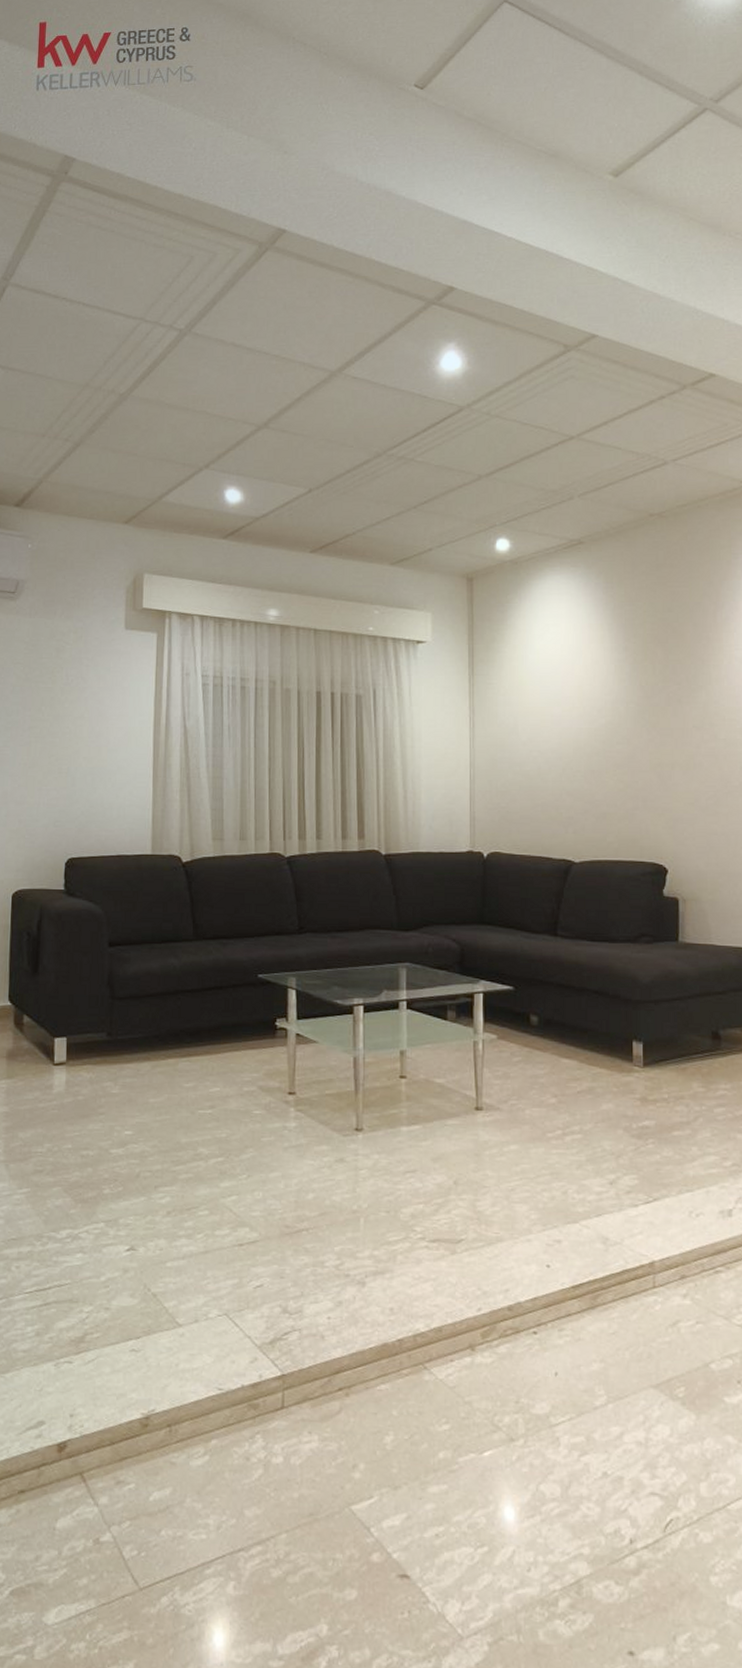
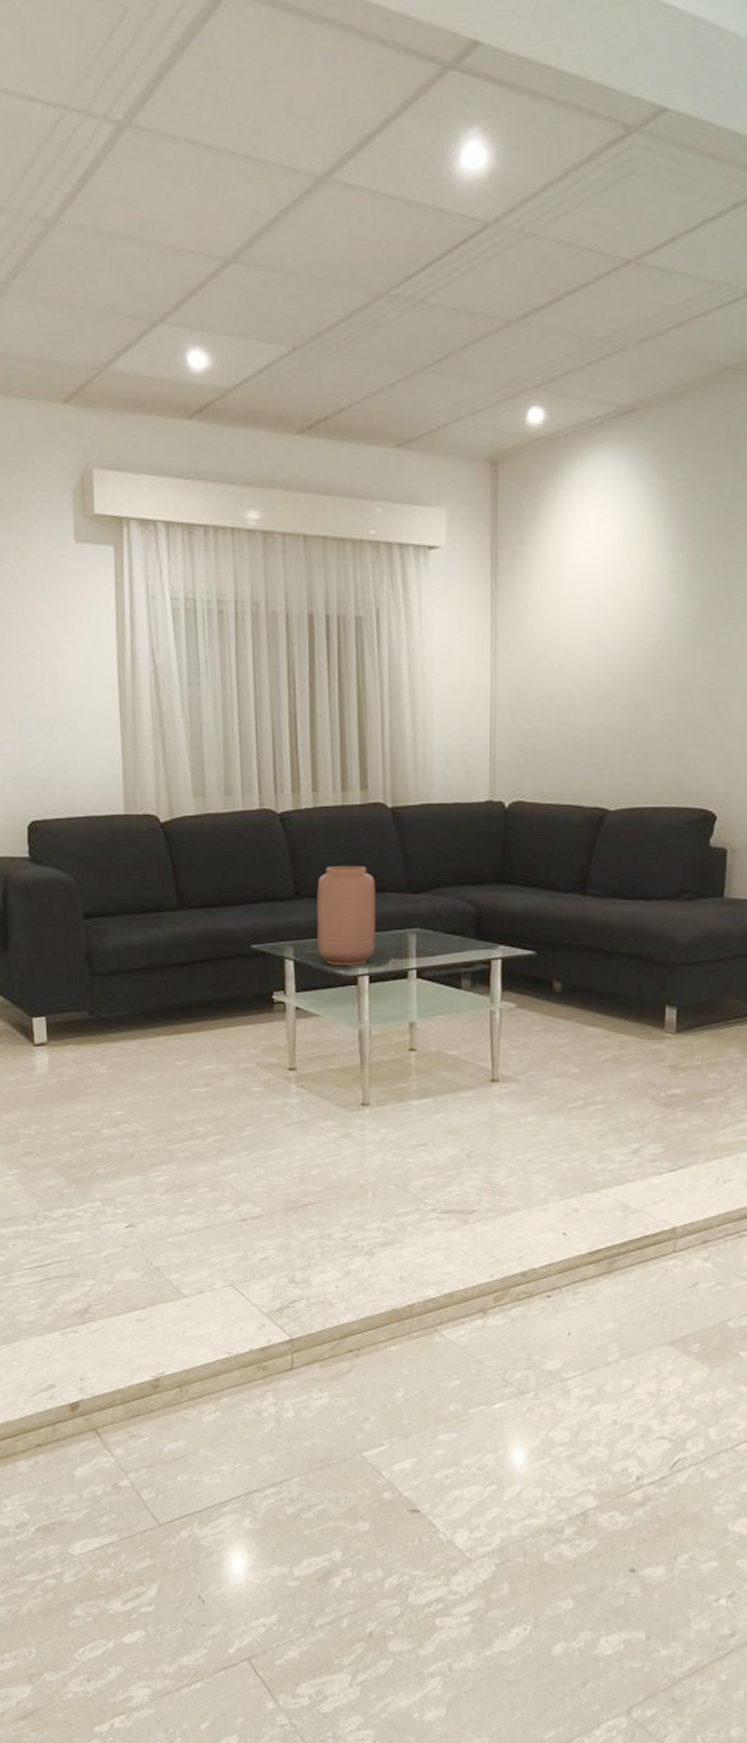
vase: none [318,905,371,997] -> present [317,866,376,967]

